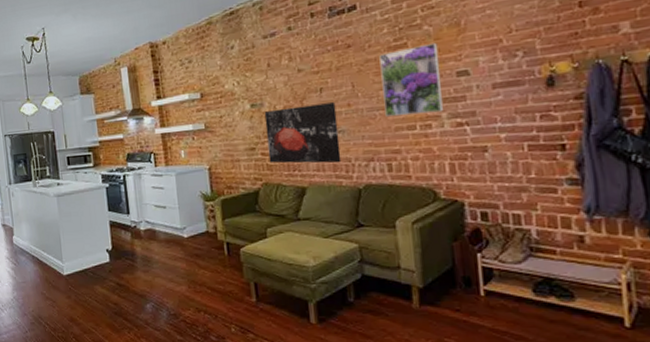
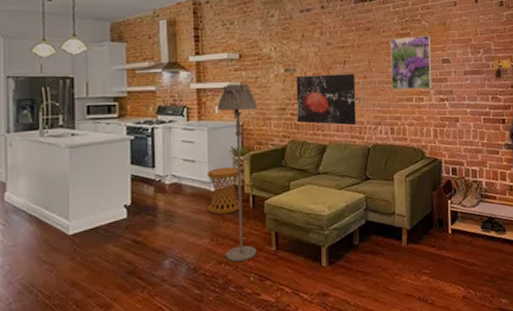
side table: none [178,213,214,261] -> present [207,167,239,214]
floor lamp: none [183,125,236,311] -> present [218,84,257,262]

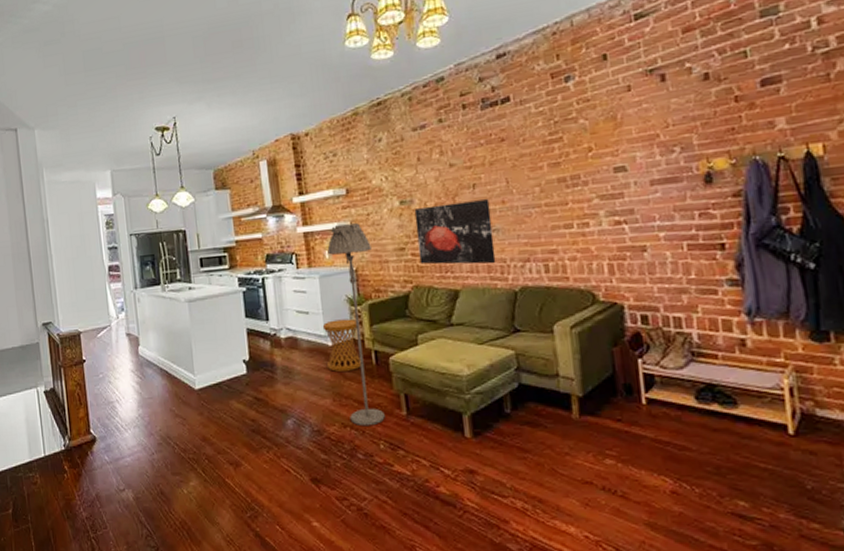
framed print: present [390,35,433,90] -> none [534,136,602,215]

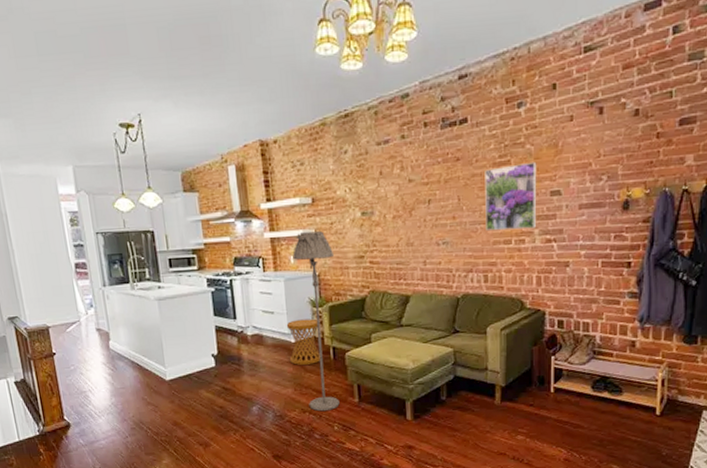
wall art: present [414,199,496,265] -> none [374,214,444,274]
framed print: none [534,136,602,215] -> present [485,161,537,231]

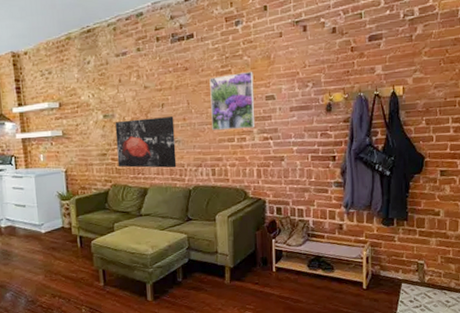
side table: present [286,319,320,365] -> none [37,211,68,254]
floor lamp: present [292,231,340,412] -> none [42,132,87,296]
wall art: none [374,214,444,274] -> present [115,116,177,168]

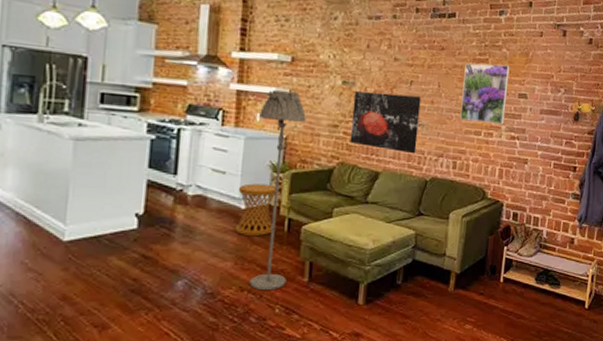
side table: none [37,211,68,254] -> present [234,183,276,236]
floor lamp: none [42,132,87,296] -> present [249,90,306,291]

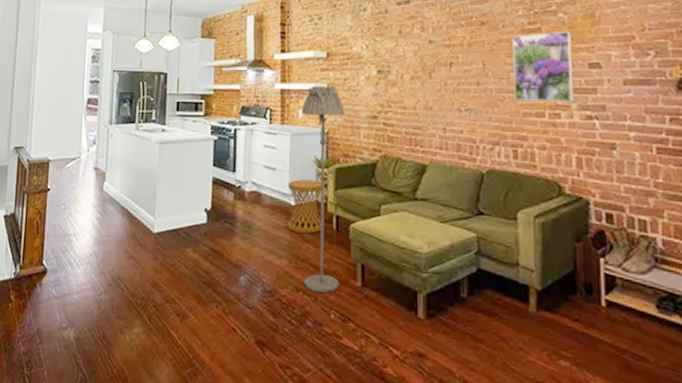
wall art: present [349,91,421,154] -> none [390,78,466,143]

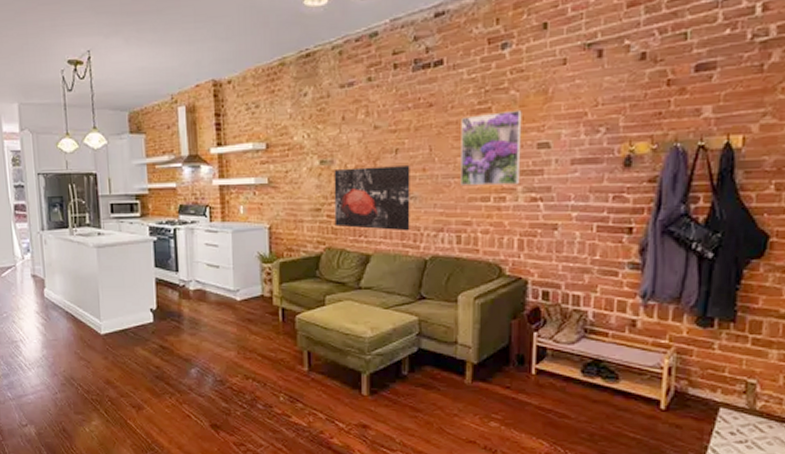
side table: present [287,179,322,233] -> none [232,275,267,326]
floor lamp: present [302,86,345,293] -> none [242,180,287,379]
wall art: none [390,78,466,143] -> present [334,166,410,232]

